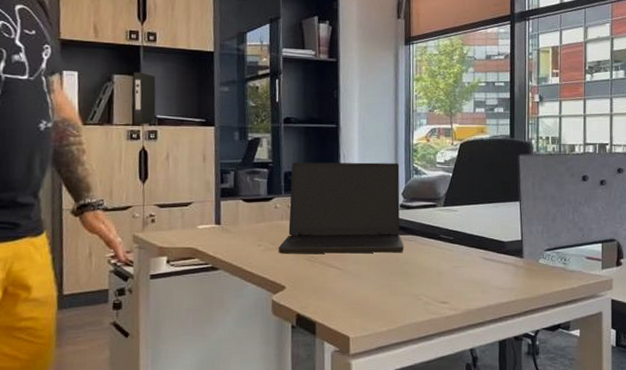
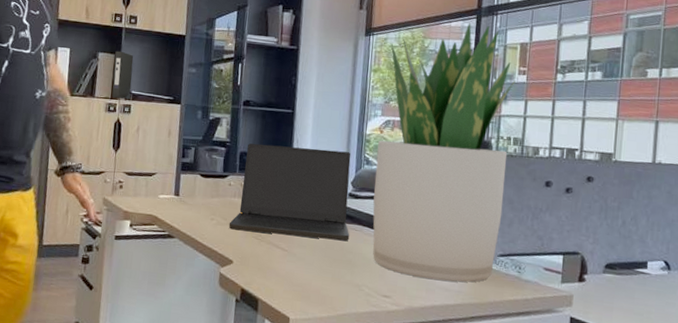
planter: none [424,29,550,281] -> present [373,23,516,283]

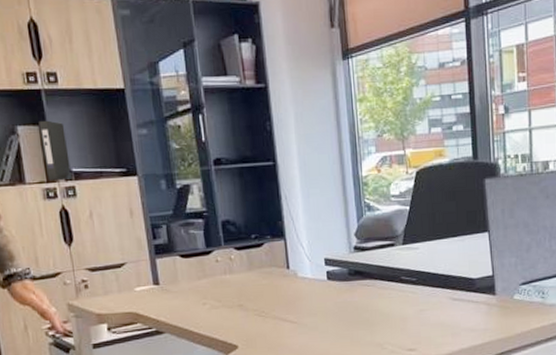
laptop: present [228,143,351,241] -> none [224,200,363,311]
planter: present [373,23,516,283] -> none [373,28,519,324]

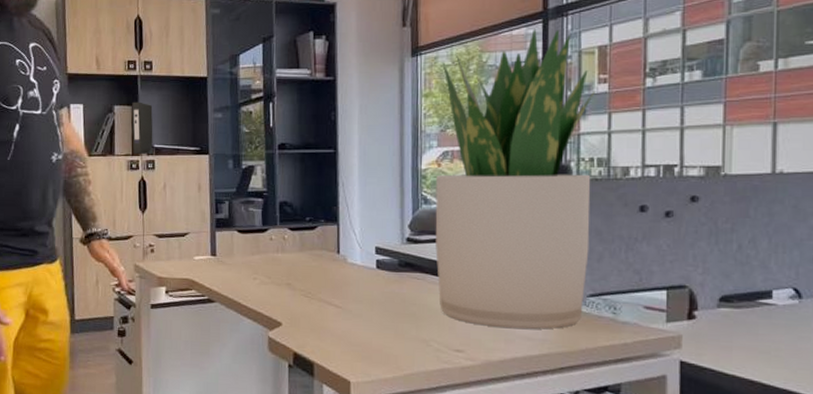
planter: none [373,28,519,324] -> present [435,29,595,330]

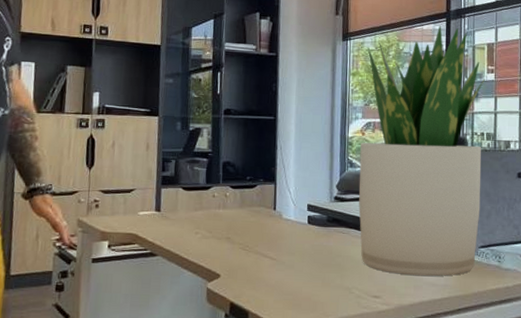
binder: present [132,102,154,154] -> none [83,63,106,113]

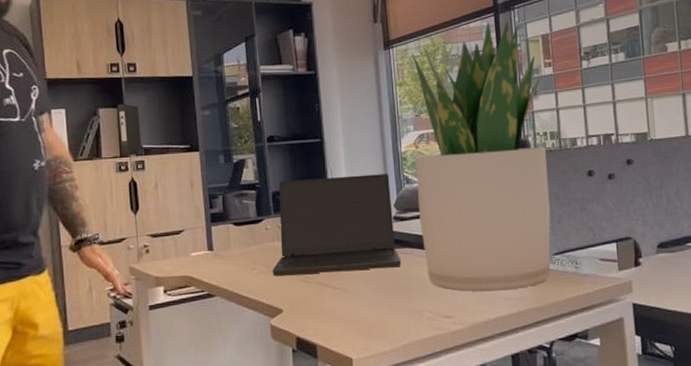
binder: none [83,63,106,113] -> present [117,103,143,155]
laptop: none [214,152,338,245] -> present [272,174,402,276]

